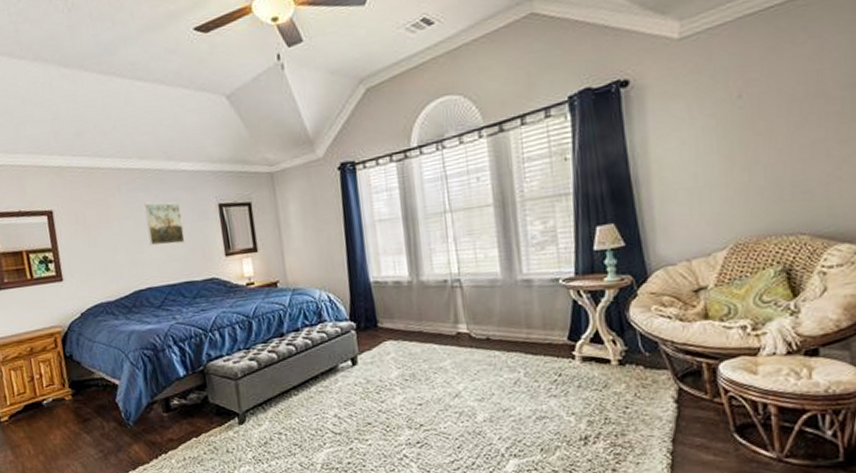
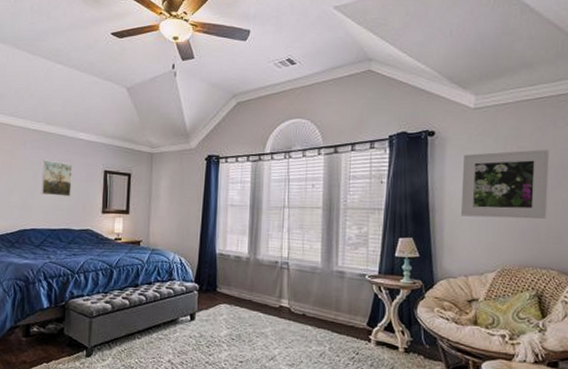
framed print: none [671,77,791,185] -> present [460,150,550,219]

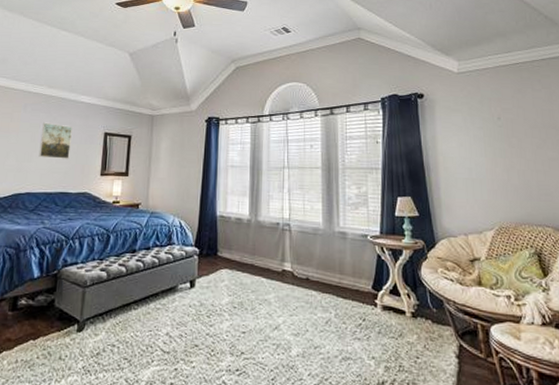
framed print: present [460,150,550,219] -> none [452,111,536,177]

